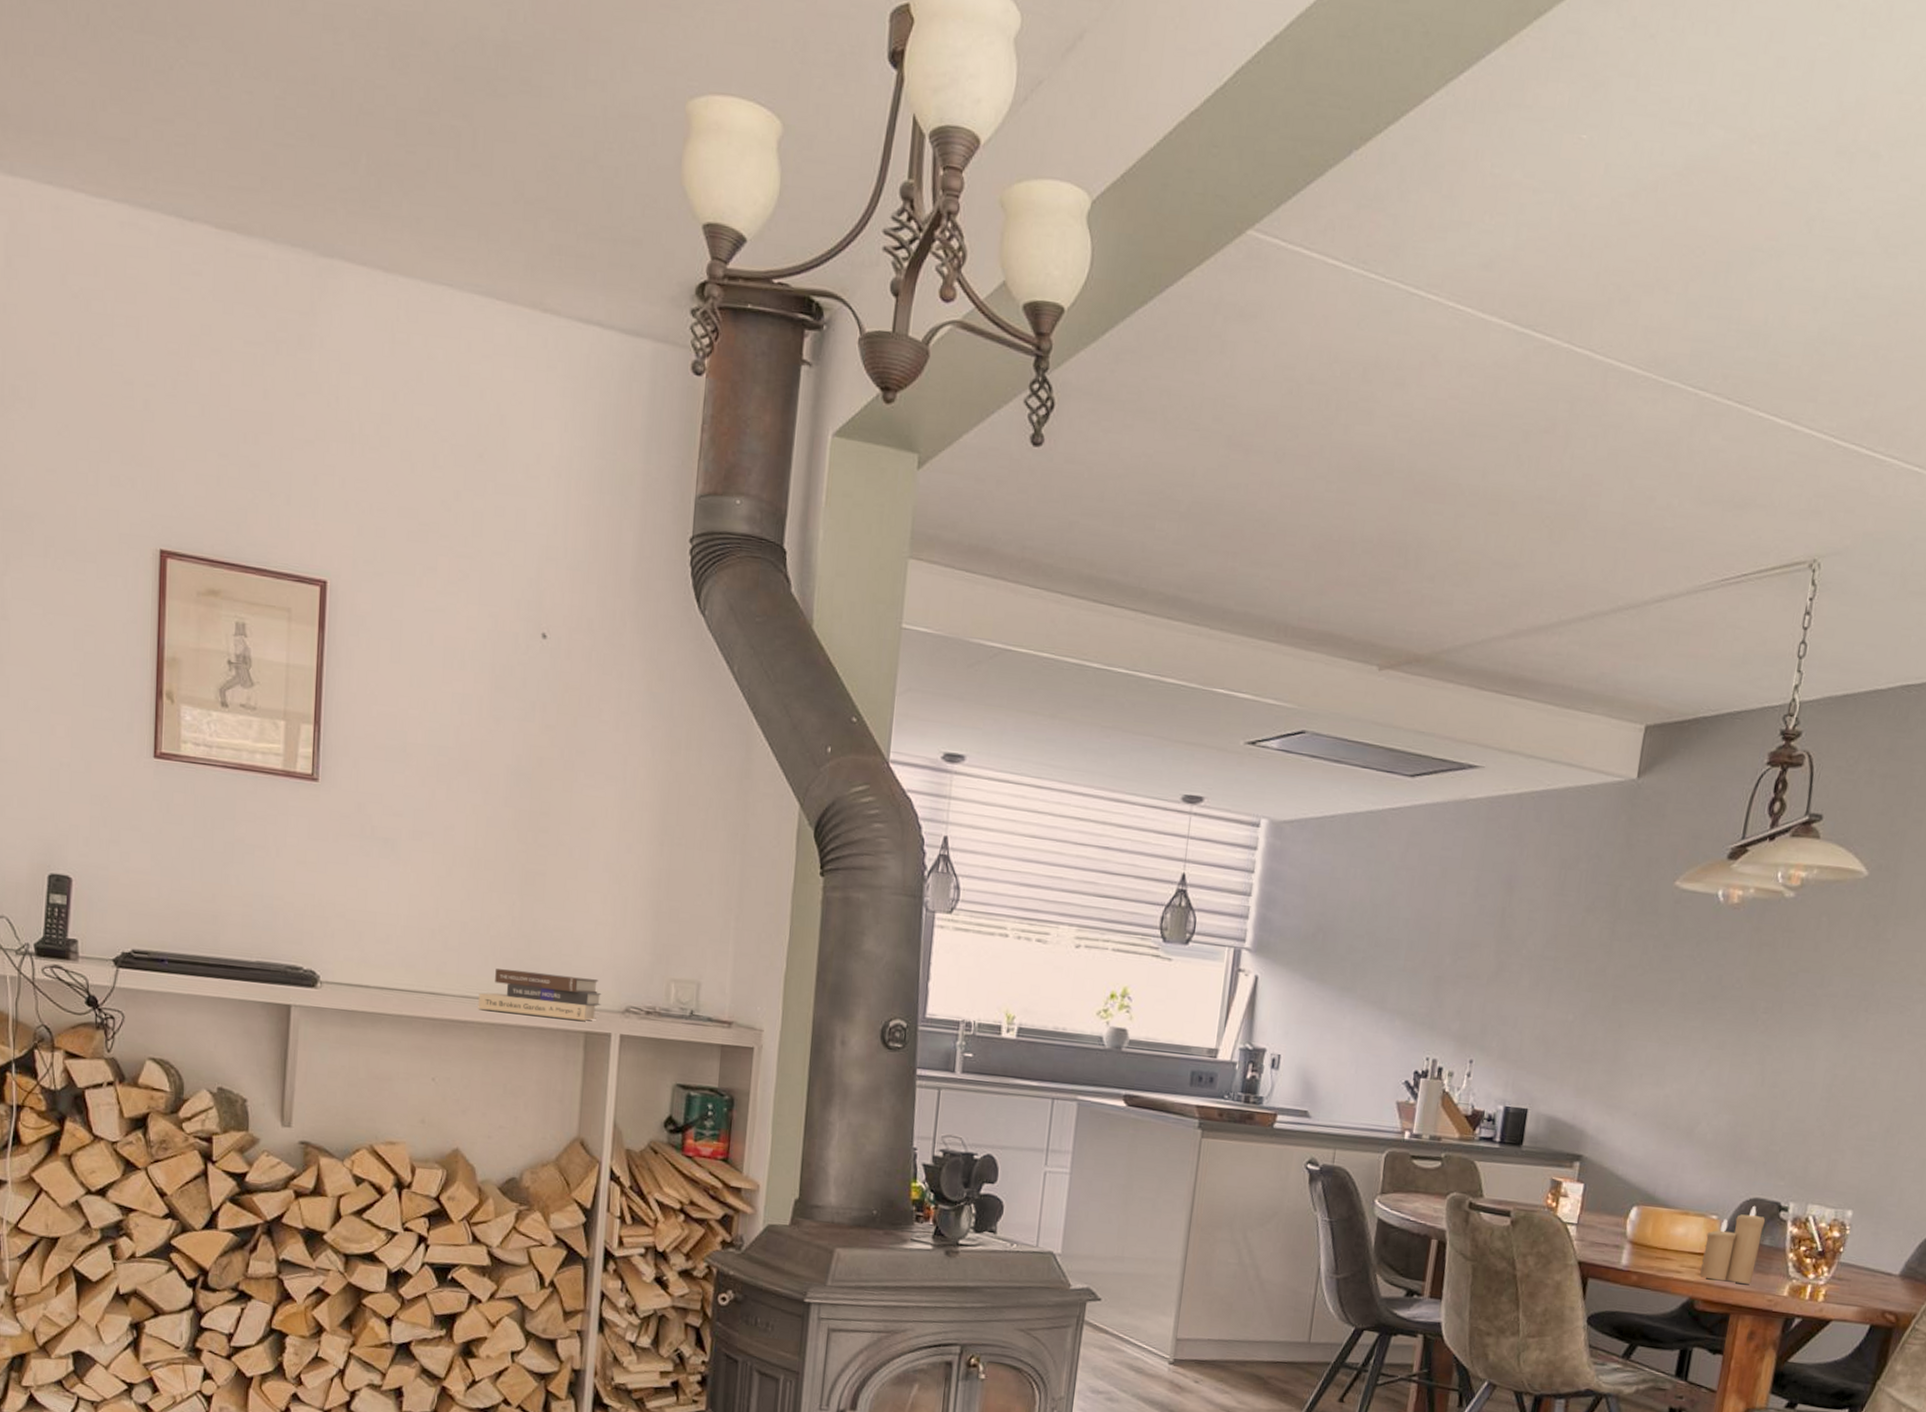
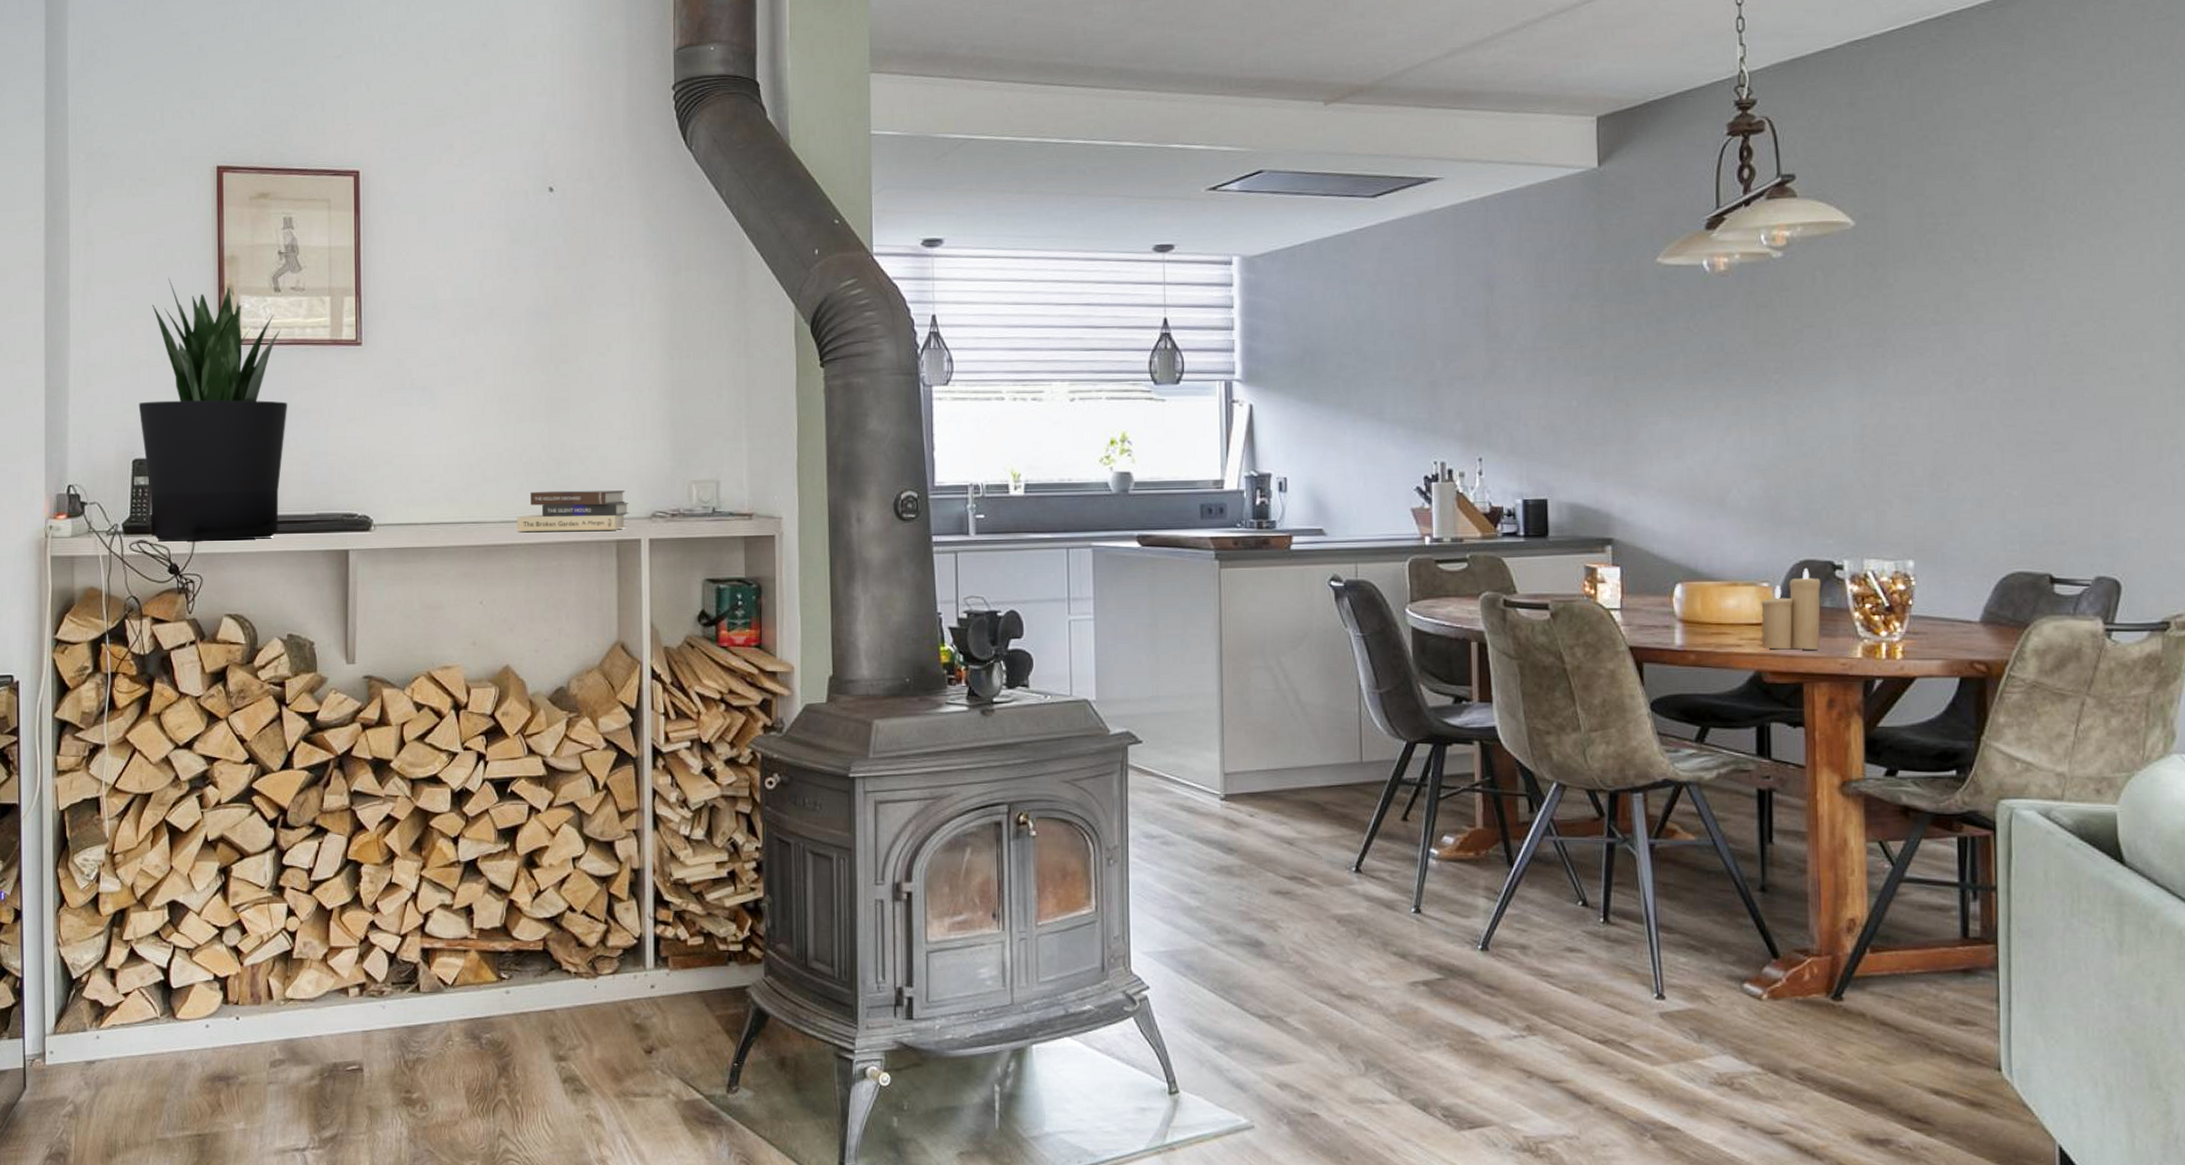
planter: none [57,672,231,981] -> present [138,278,288,542]

